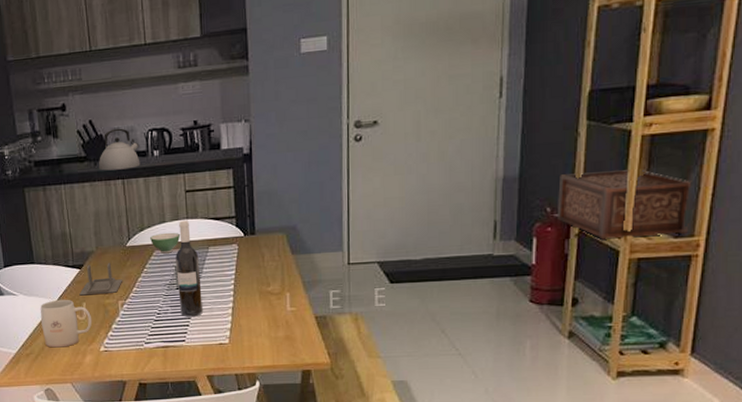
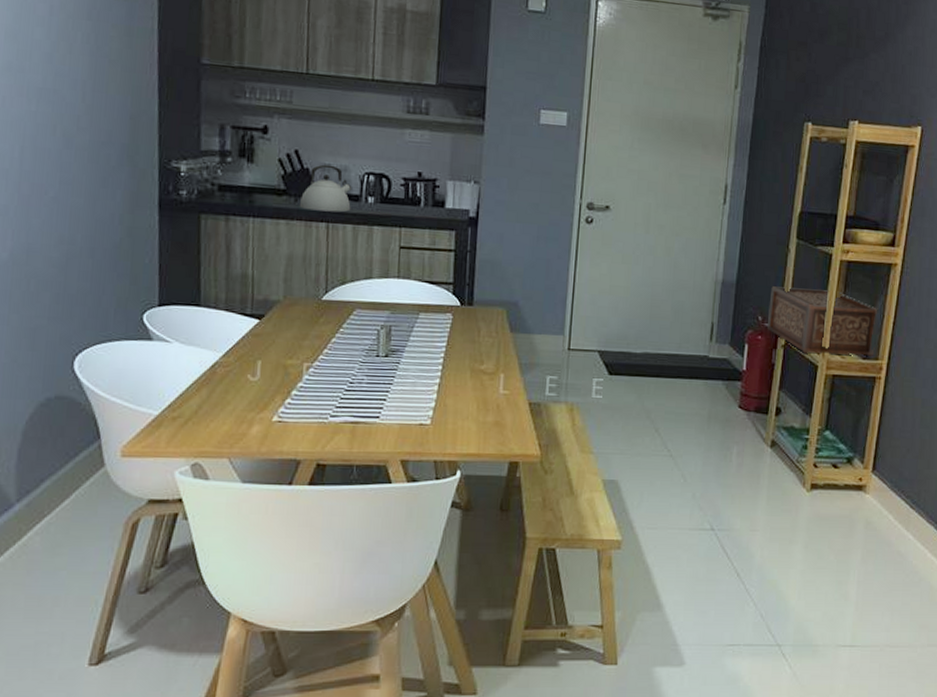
mug: present [40,299,93,348] -> none [198,353,267,413]
napkin holder: present [79,263,123,296] -> none [254,315,313,353]
bowl: present [150,232,181,254] -> none [352,290,389,314]
wine bottle: present [175,220,203,317] -> none [377,279,407,391]

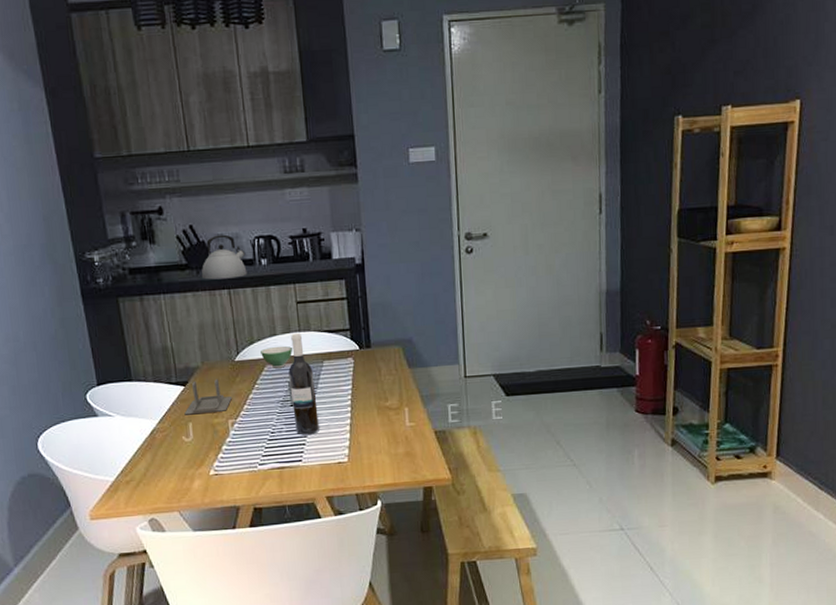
napkin holder: none [254,315,313,353] -> present [184,379,233,415]
bowl: none [352,290,389,314] -> present [260,345,293,369]
wine bottle: none [377,279,407,391] -> present [288,332,319,436]
decorative box: present [766,285,878,357] -> none [655,285,769,352]

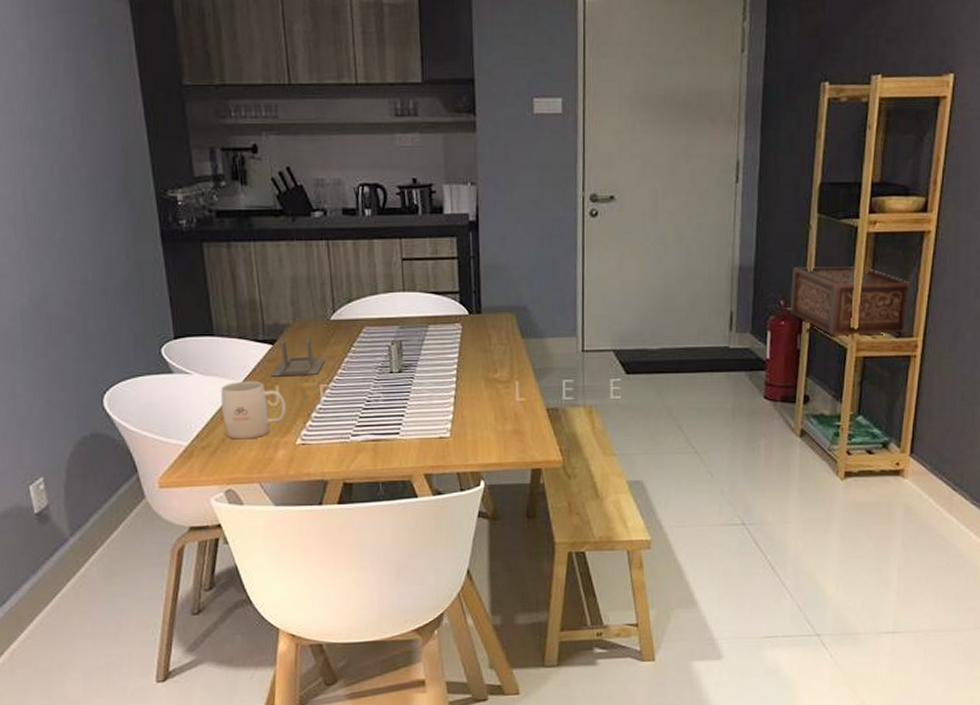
mug: none [141,419,200,473] -> present [221,380,287,440]
kettle: present [201,234,248,280] -> none [297,179,349,229]
bowl: present [260,345,293,369] -> none [359,306,396,331]
wine bottle: present [288,332,319,436] -> none [389,292,420,406]
decorative box: none [655,285,769,352] -> present [789,266,911,337]

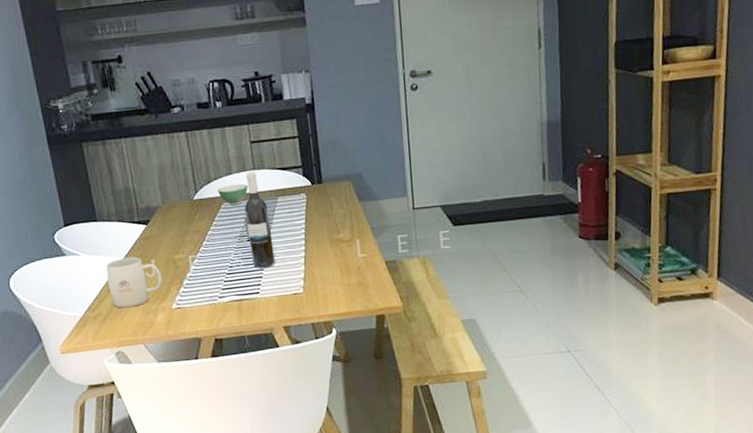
napkin holder: present [271,339,326,377] -> none [147,217,193,253]
bowl: none [359,306,396,331] -> present [217,183,249,206]
wine bottle: none [389,292,420,406] -> present [244,171,275,269]
decorative box: present [789,266,911,337] -> none [596,113,707,179]

